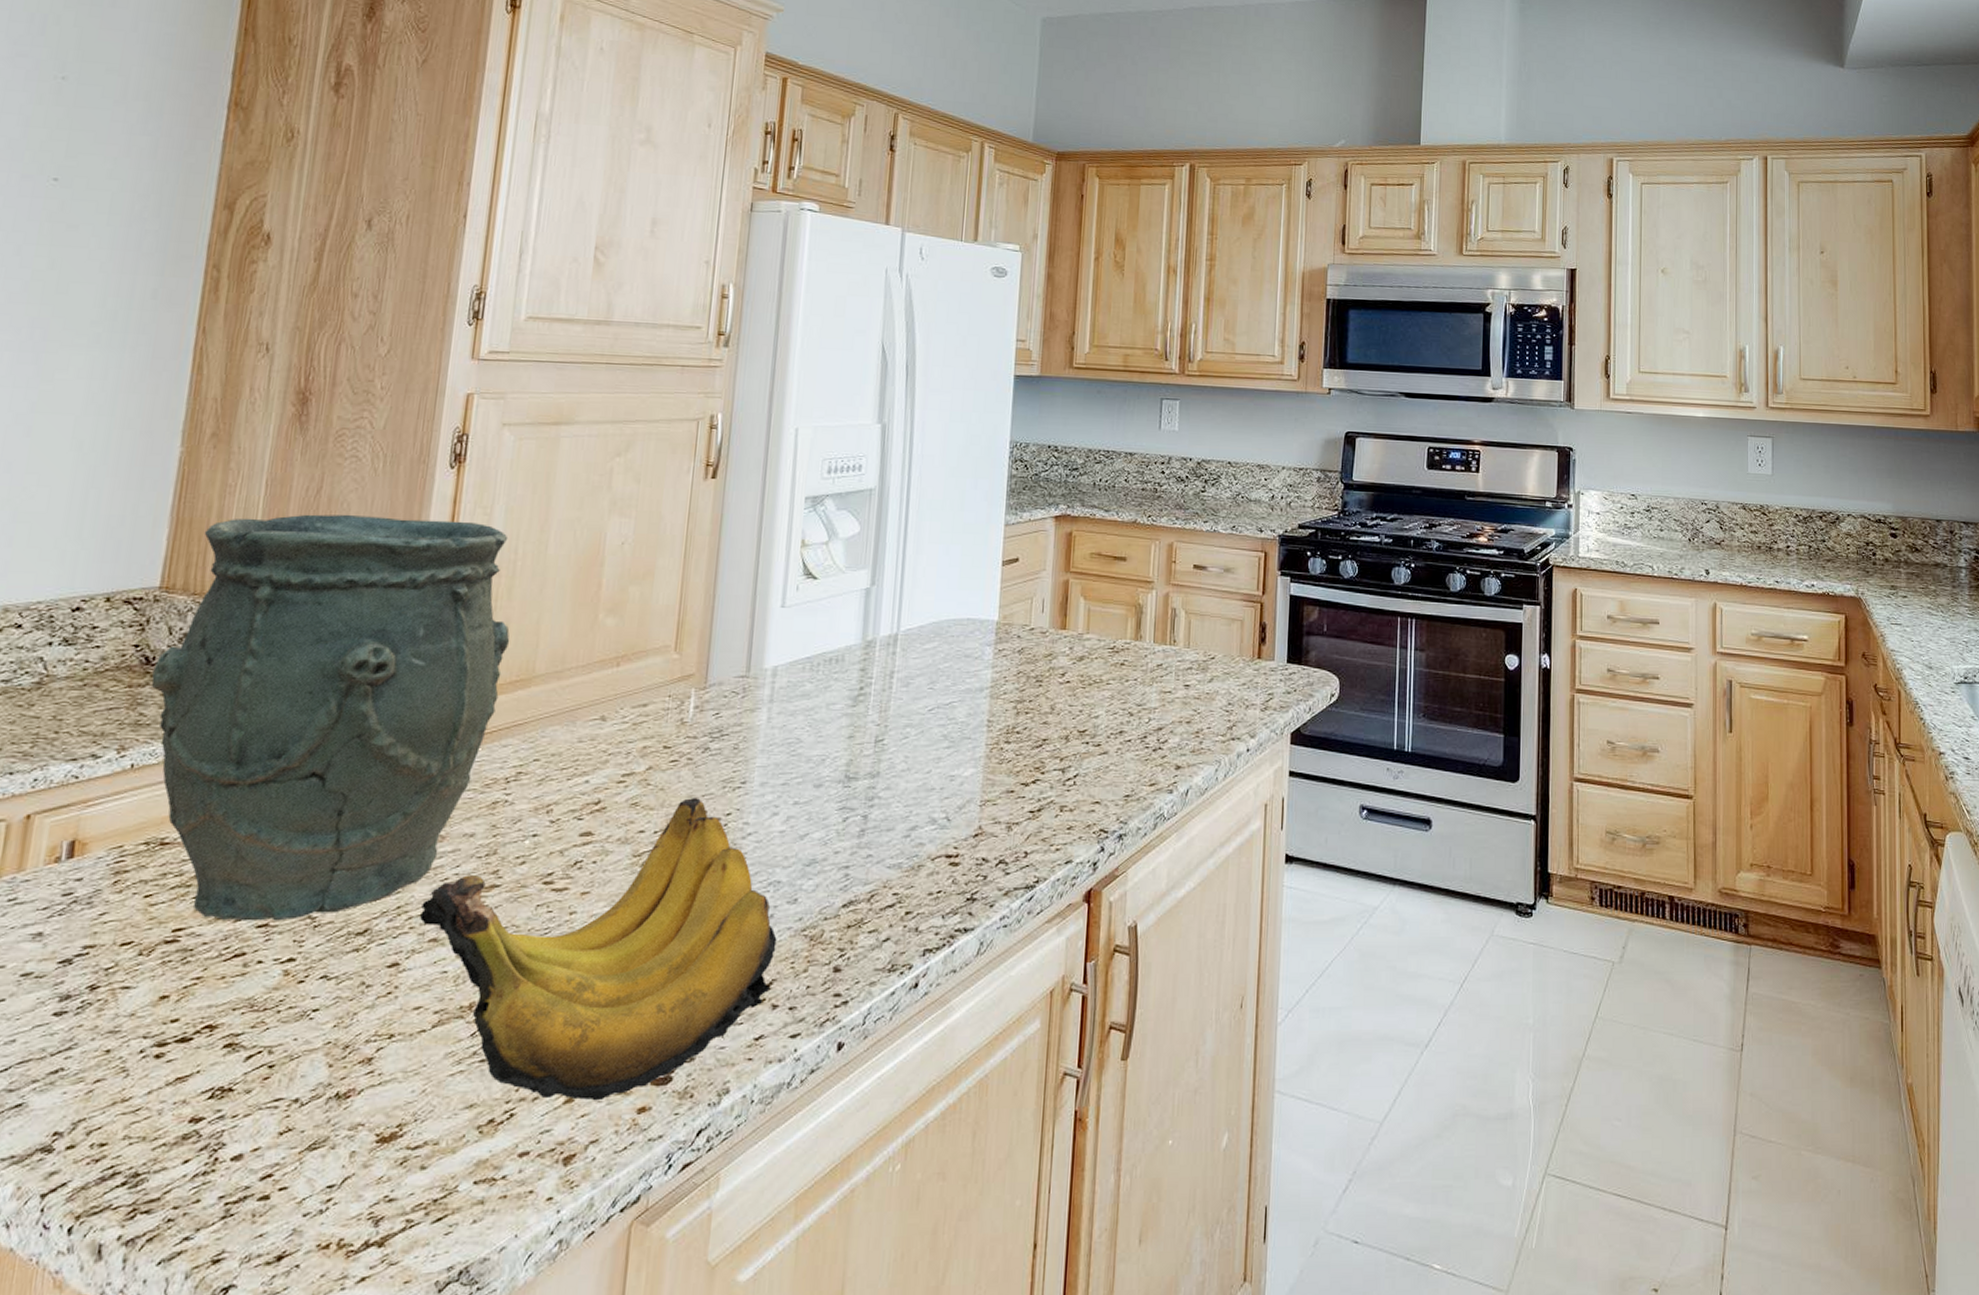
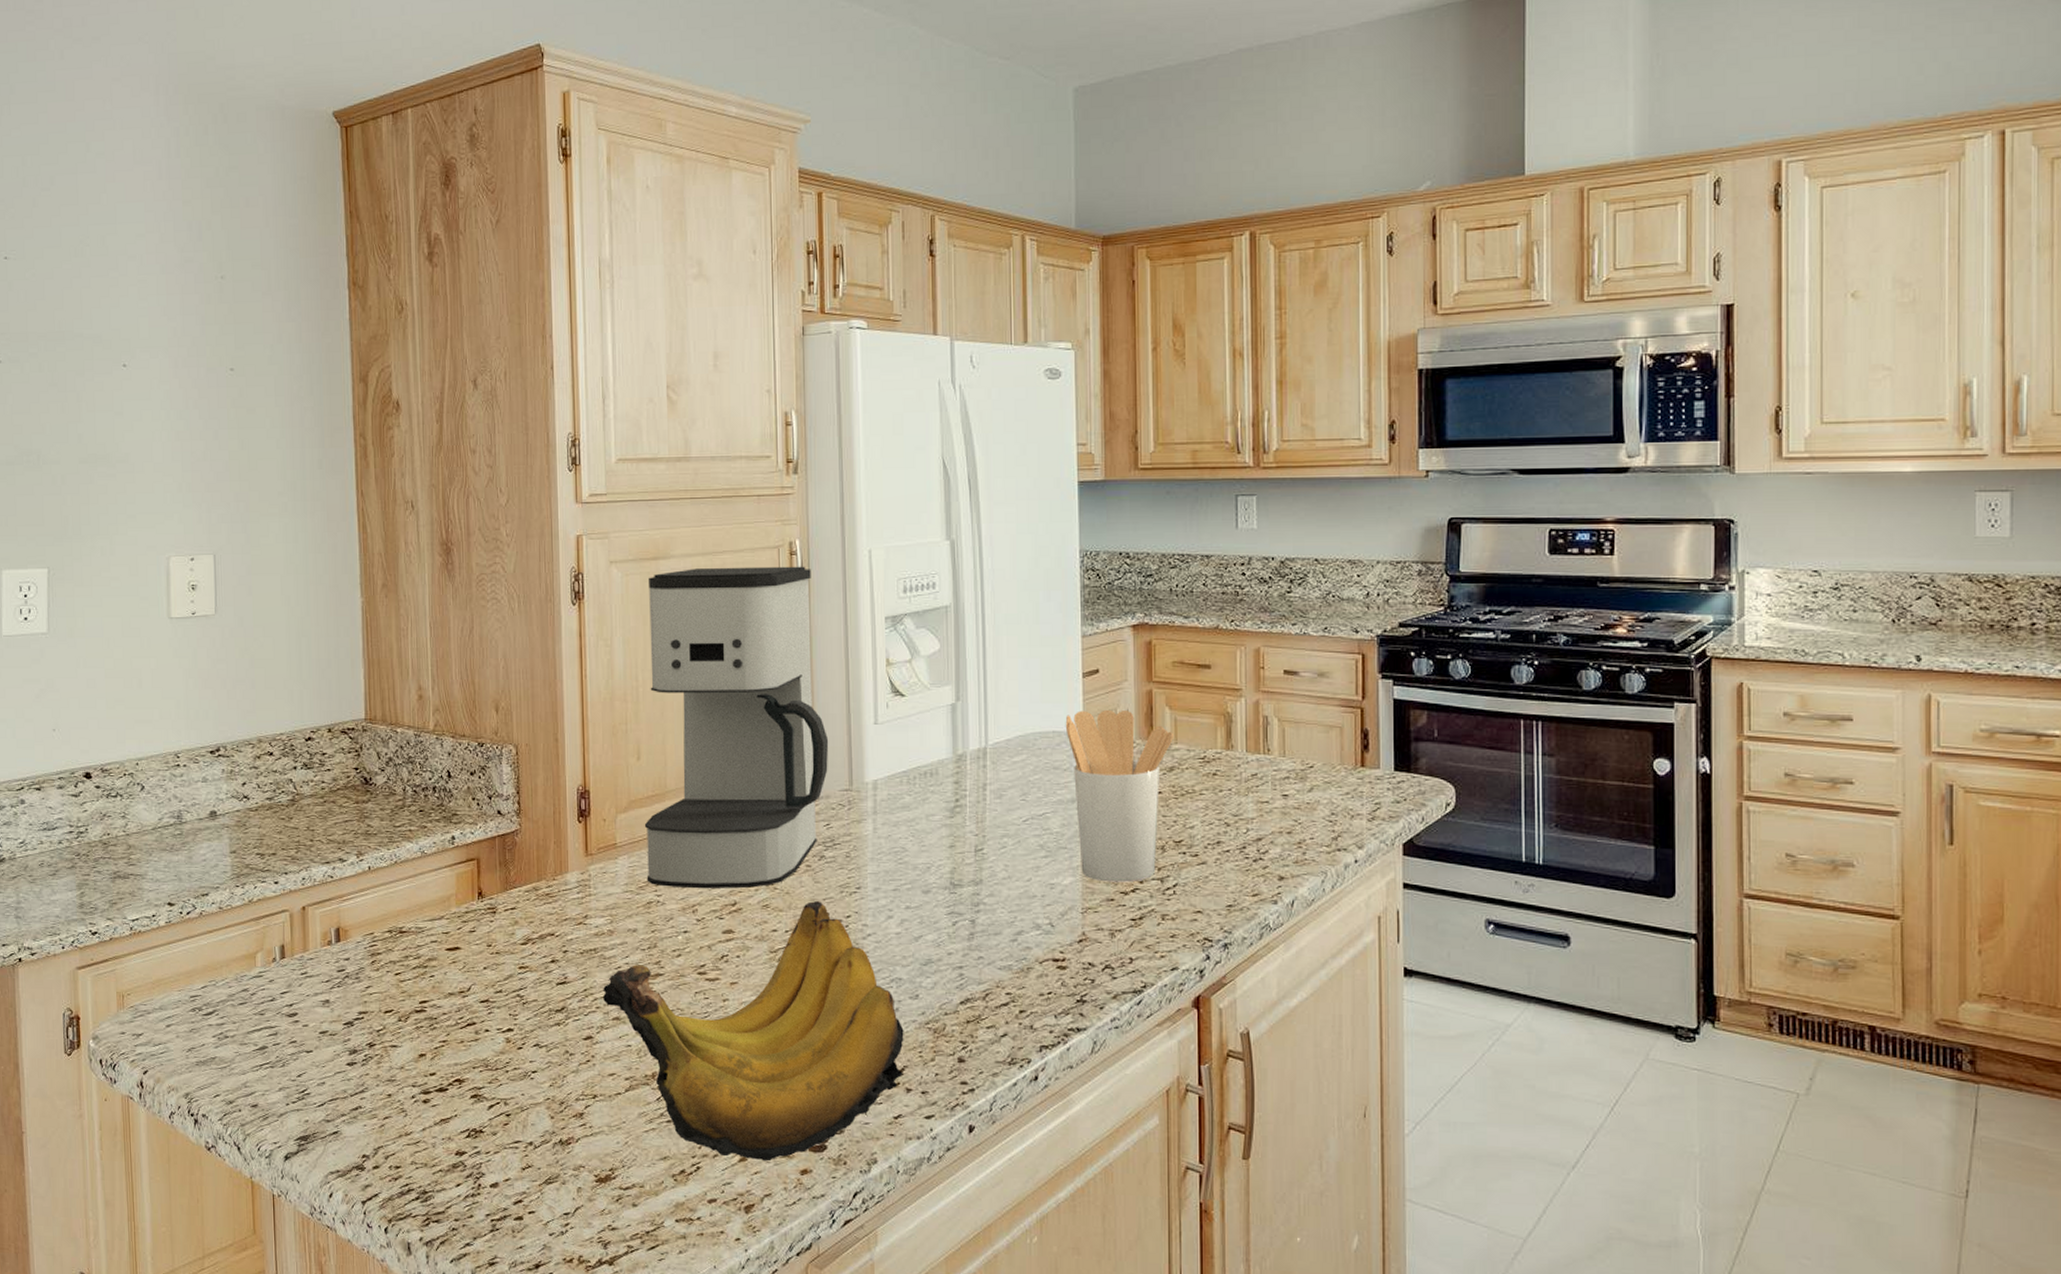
vase: present [151,514,510,921] -> none [371,650,643,998]
coffee maker: none [495,436,731,786] -> present [644,566,829,889]
utensil holder: none [980,598,1086,773] -> present [1065,709,1173,883]

